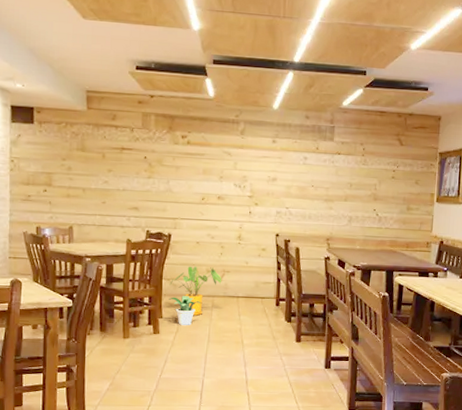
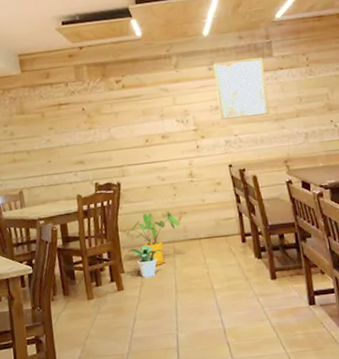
wall art: none [275,137,324,195] -> present [213,58,270,121]

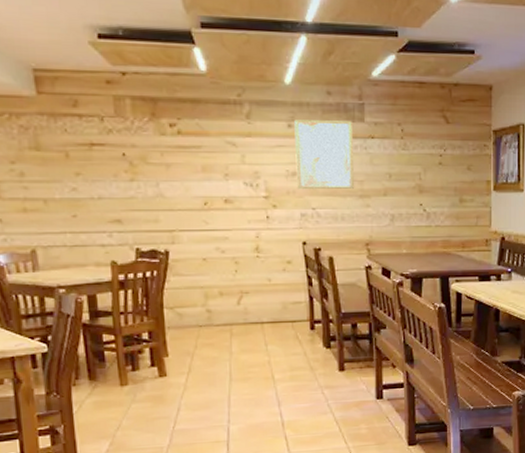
house plant: present [126,211,180,265] -> none [173,289,240,350]
potted plant: present [128,245,163,279] -> none [174,327,217,364]

